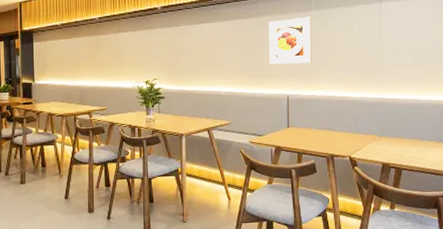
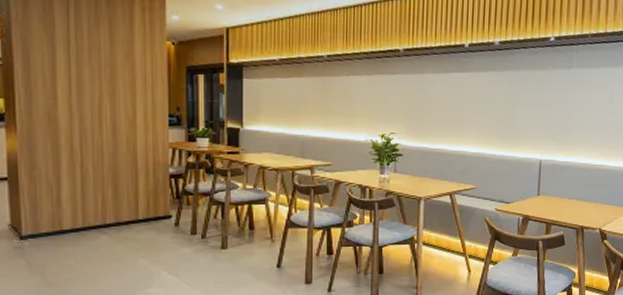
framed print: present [269,16,312,65] -> none [523,74,571,126]

